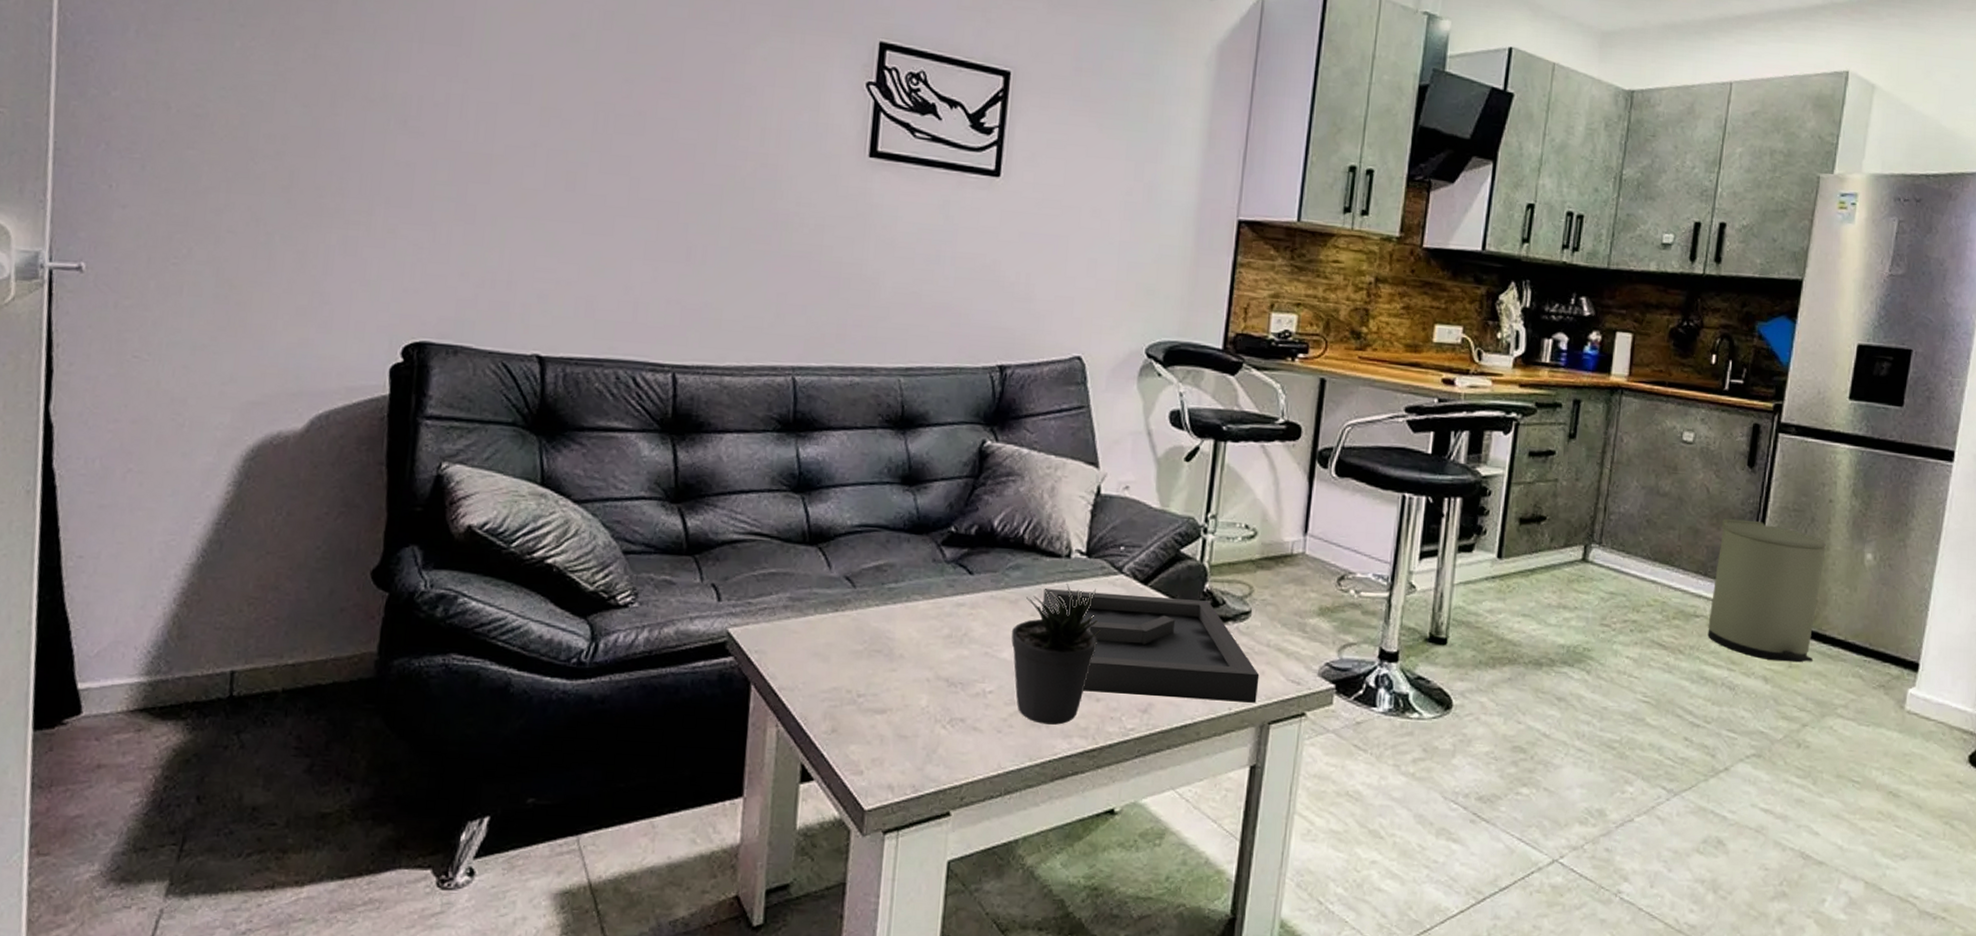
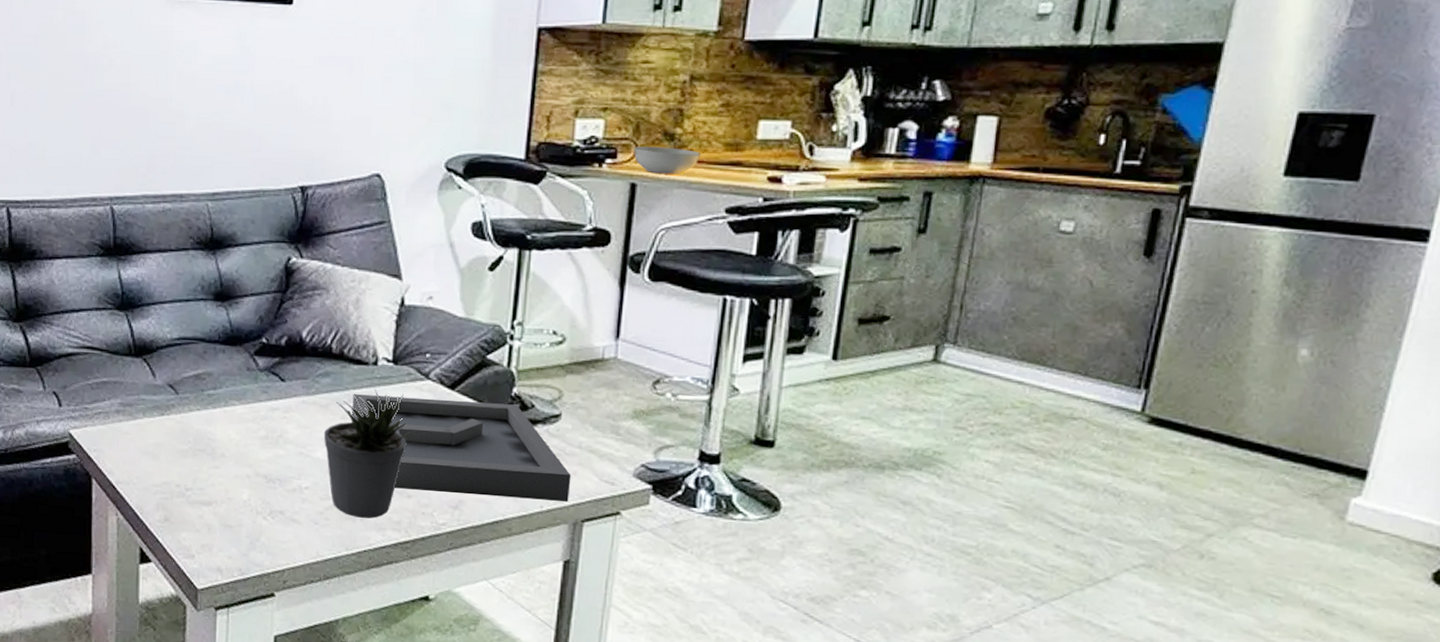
bowl: none [1323,342,1385,373] -> present [633,146,702,175]
pedal bin: present [1707,518,1826,663] -> none [1087,313,1246,469]

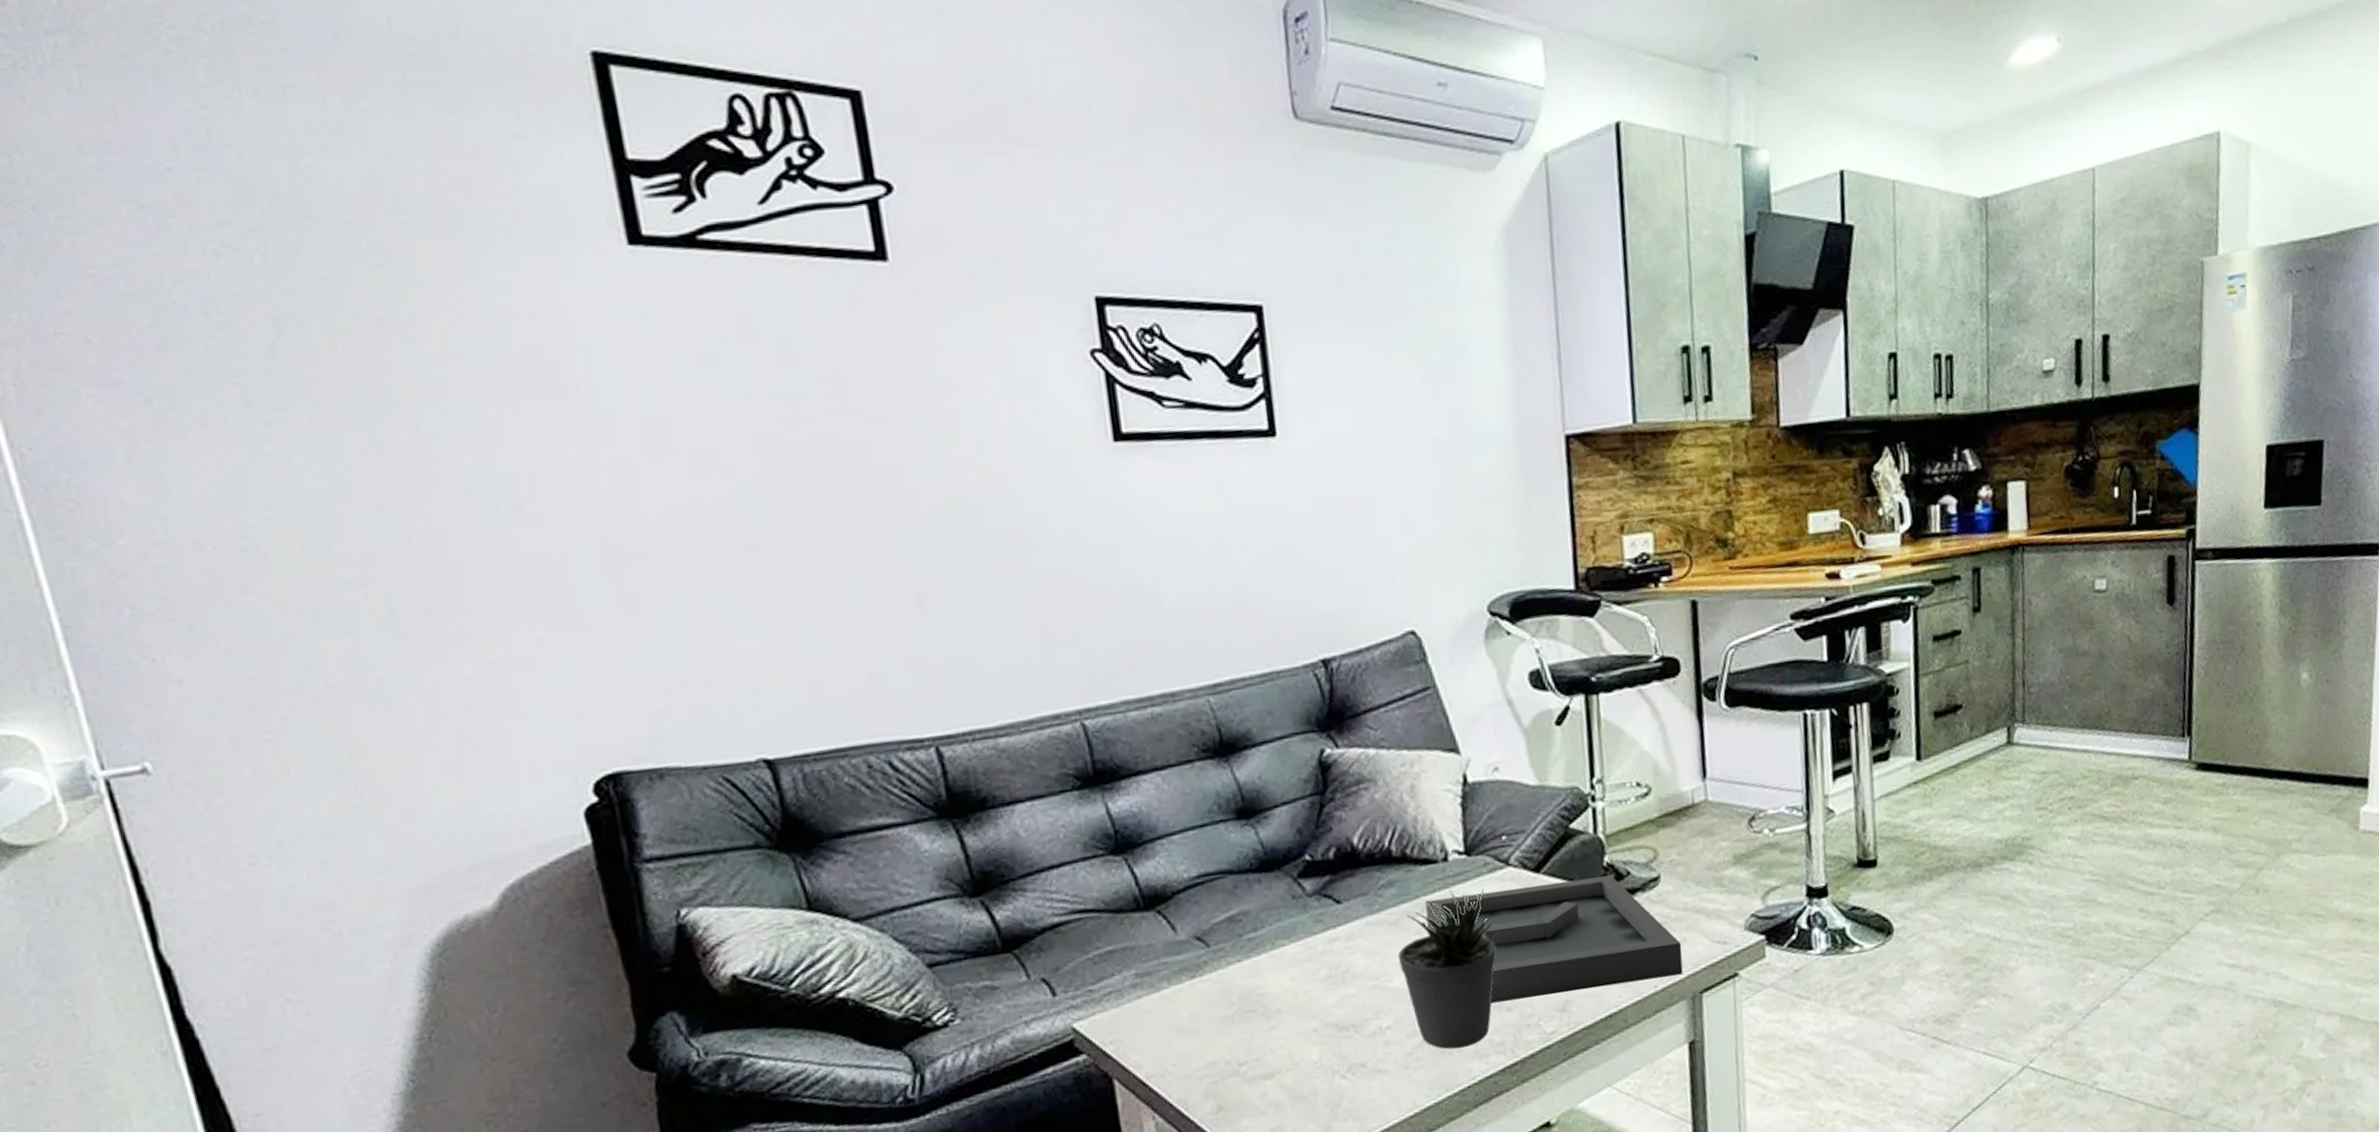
bowl: present [633,146,702,175] -> none [1687,554,1757,587]

